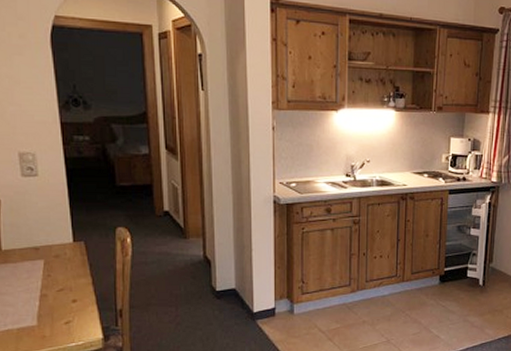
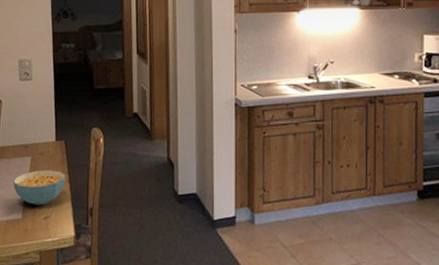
cereal bowl: none [24,273,88,310] -> present [13,170,66,206]

